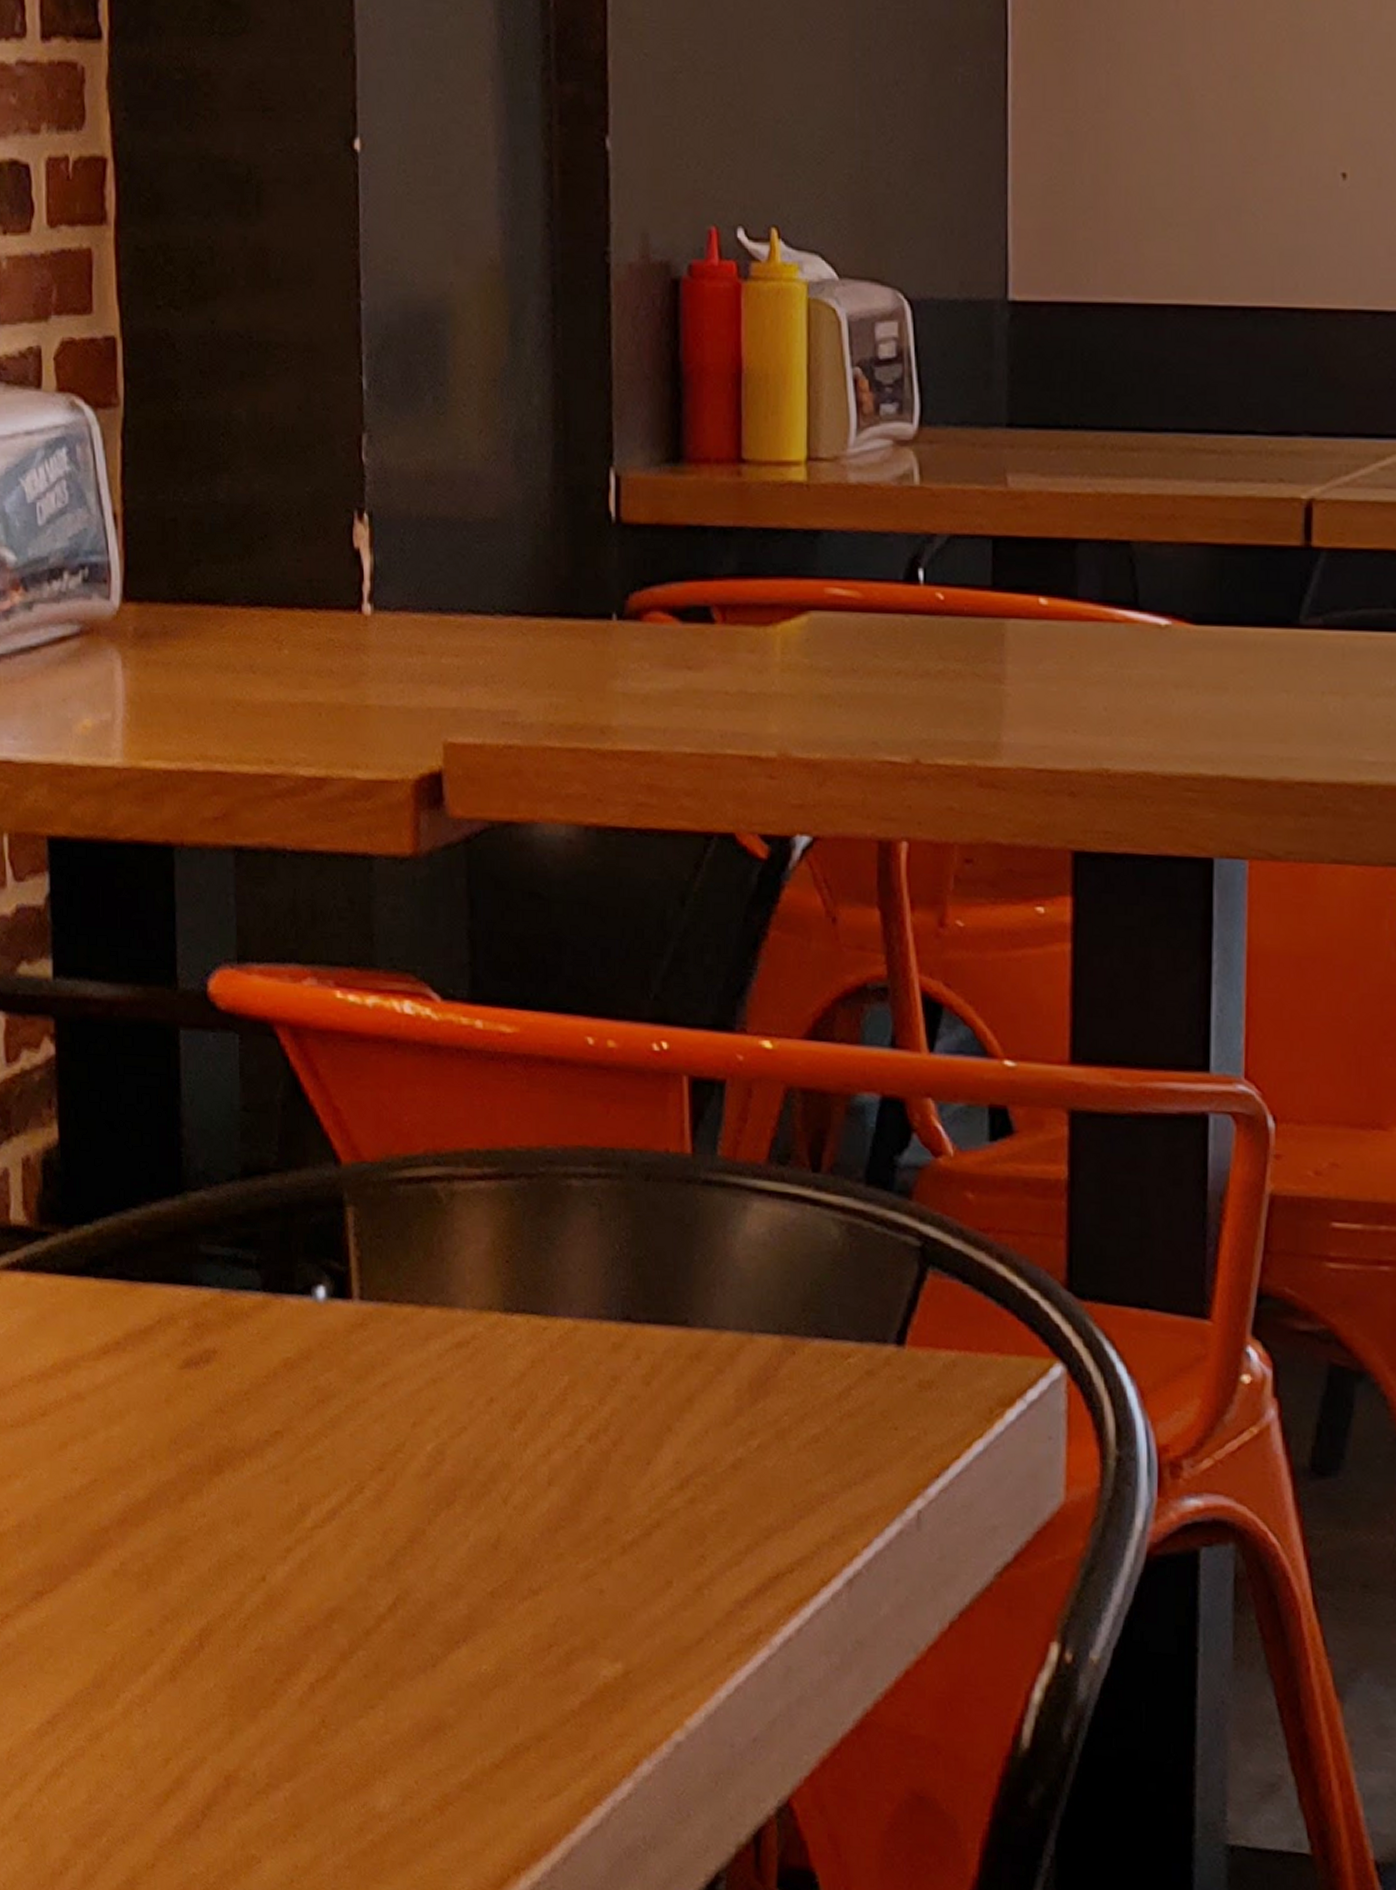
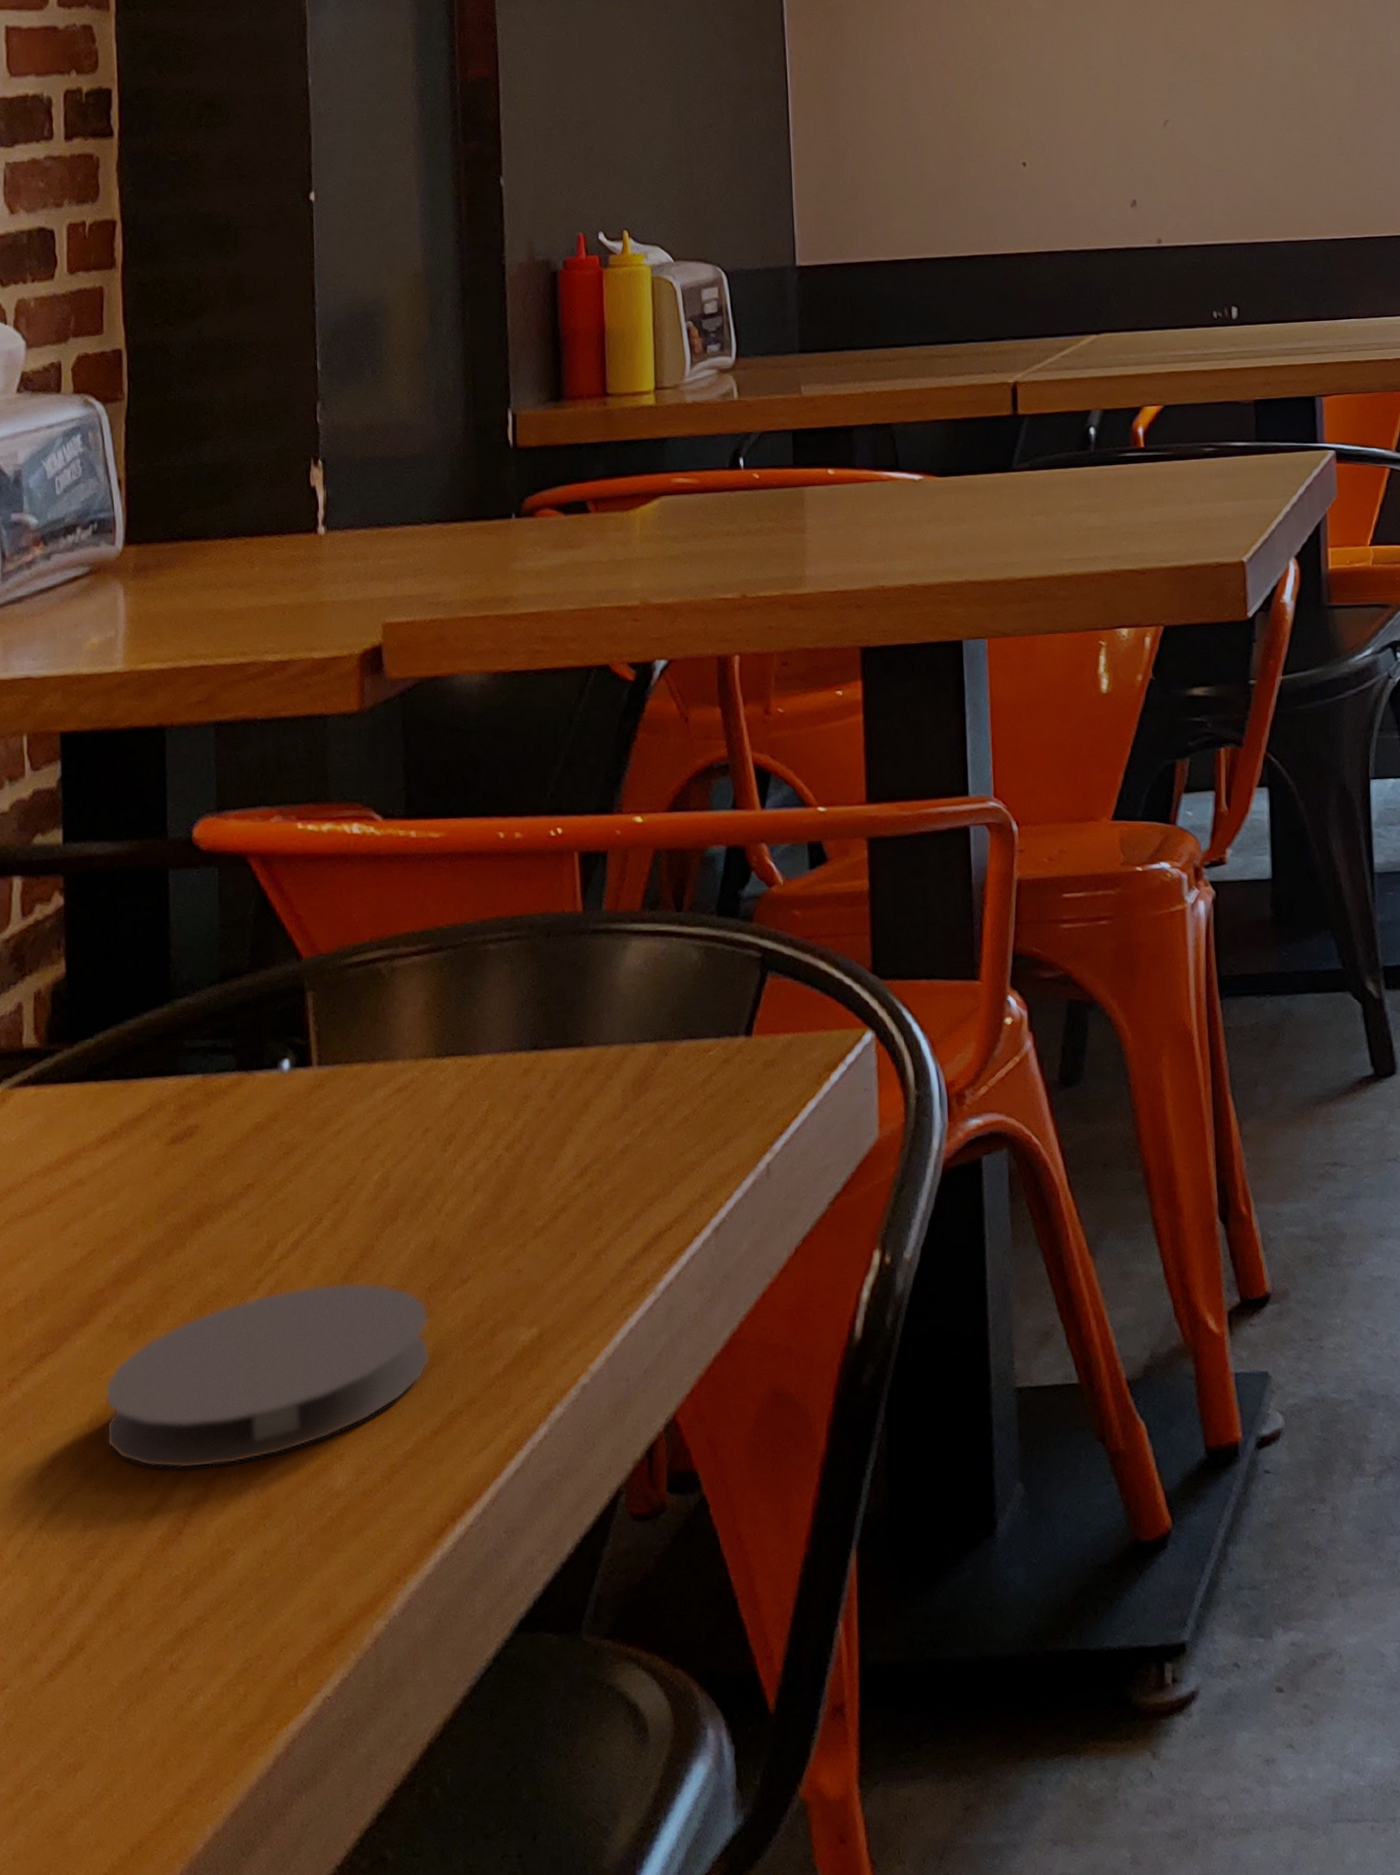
coaster: none [110,1565,493,1759] -> present [105,1282,431,1469]

